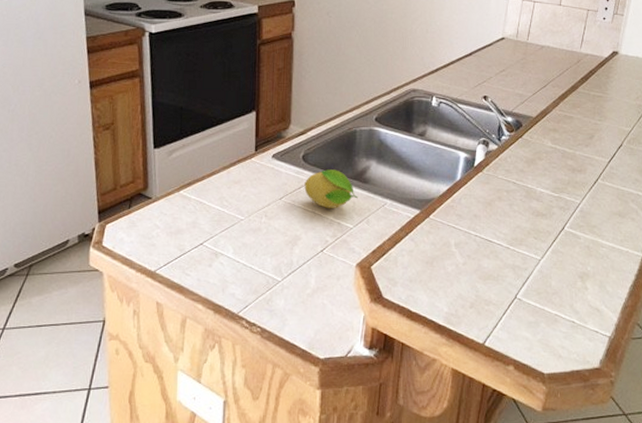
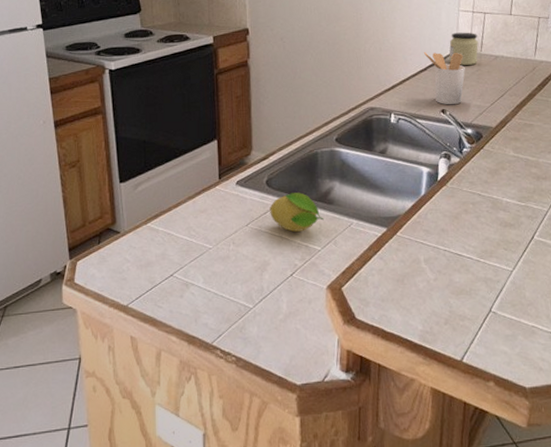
utensil holder: none [471,37,510,92] -> present [424,52,465,105]
jar: none [495,19,525,53] -> present [449,32,479,65]

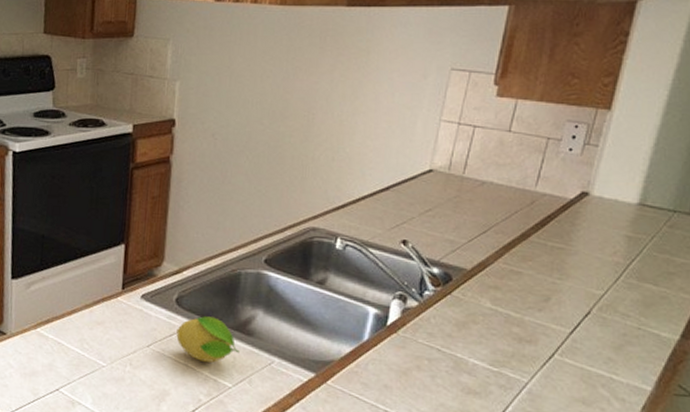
utensil holder: present [424,52,465,105] -> none [388,167,440,236]
jar: present [449,32,479,65] -> none [420,147,461,189]

